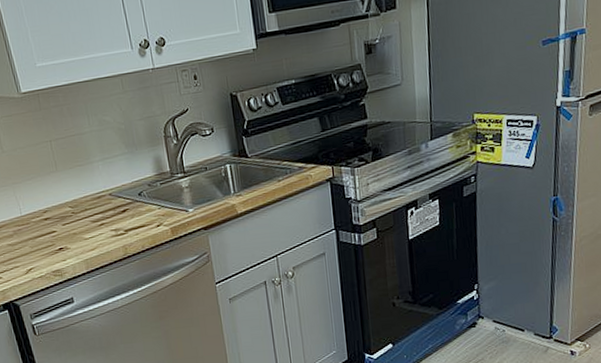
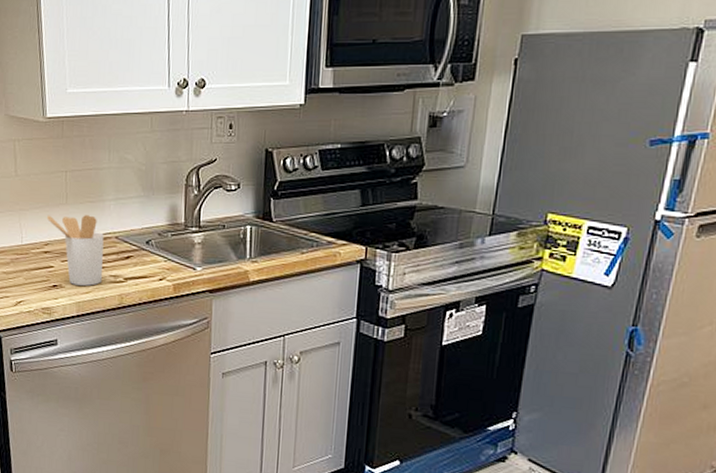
utensil holder: none [40,178,105,245] -> present [46,215,104,286]

